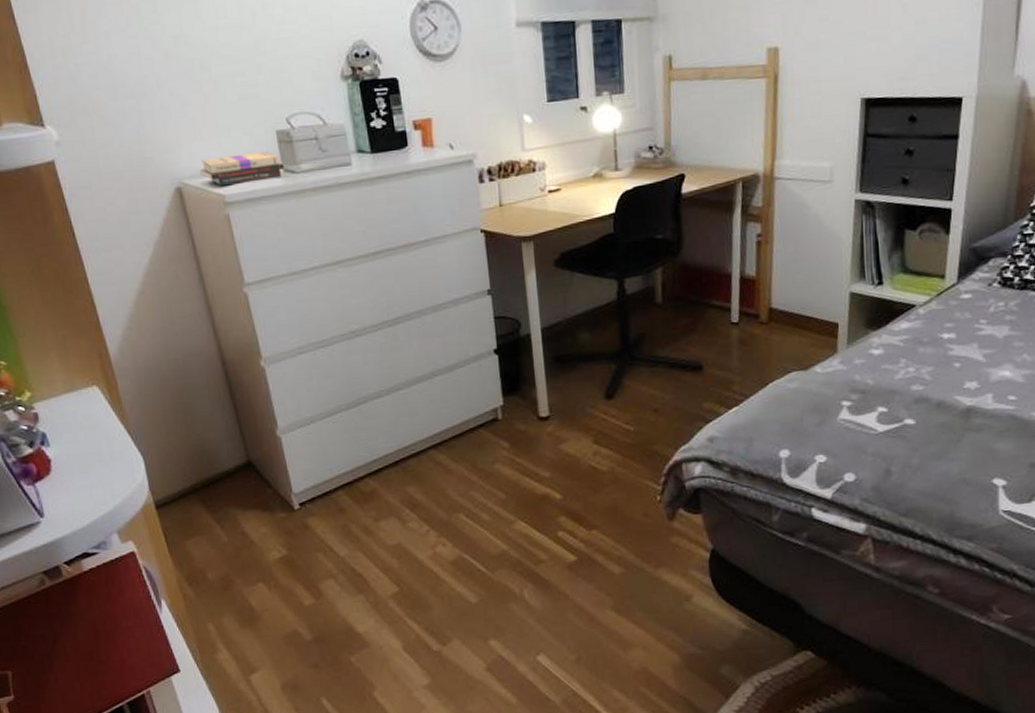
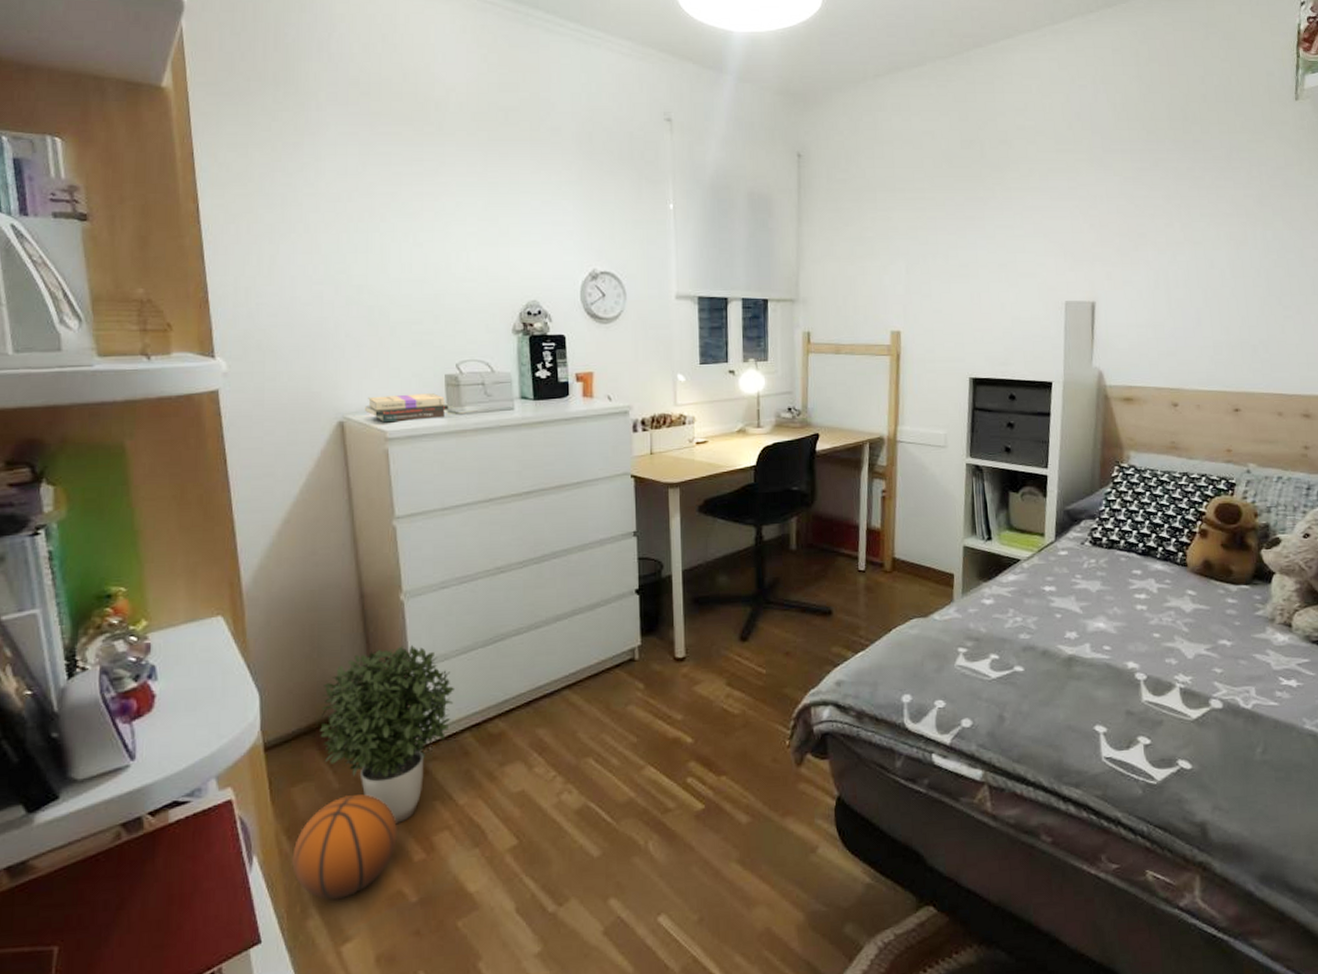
basketball: none [195,547,287,638] -> present [292,794,397,901]
potted plant: none [200,410,324,574] -> present [320,645,454,825]

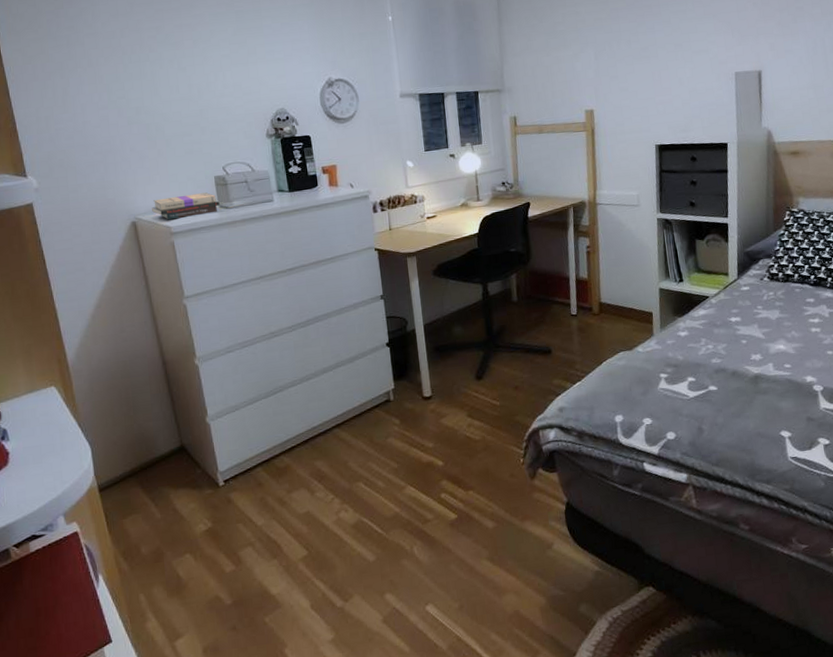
basketball: present [292,794,397,901] -> none [129,521,211,606]
potted plant: present [320,645,454,825] -> none [140,400,246,544]

